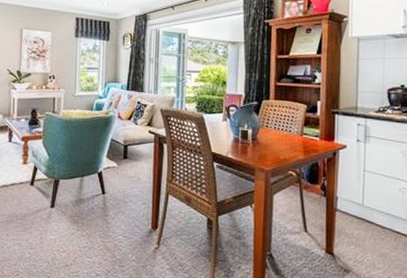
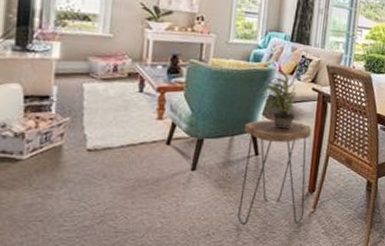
side table: none [90,161,150,259] -> present [237,120,311,225]
potted plant: none [104,116,140,169] -> present [260,71,304,128]

